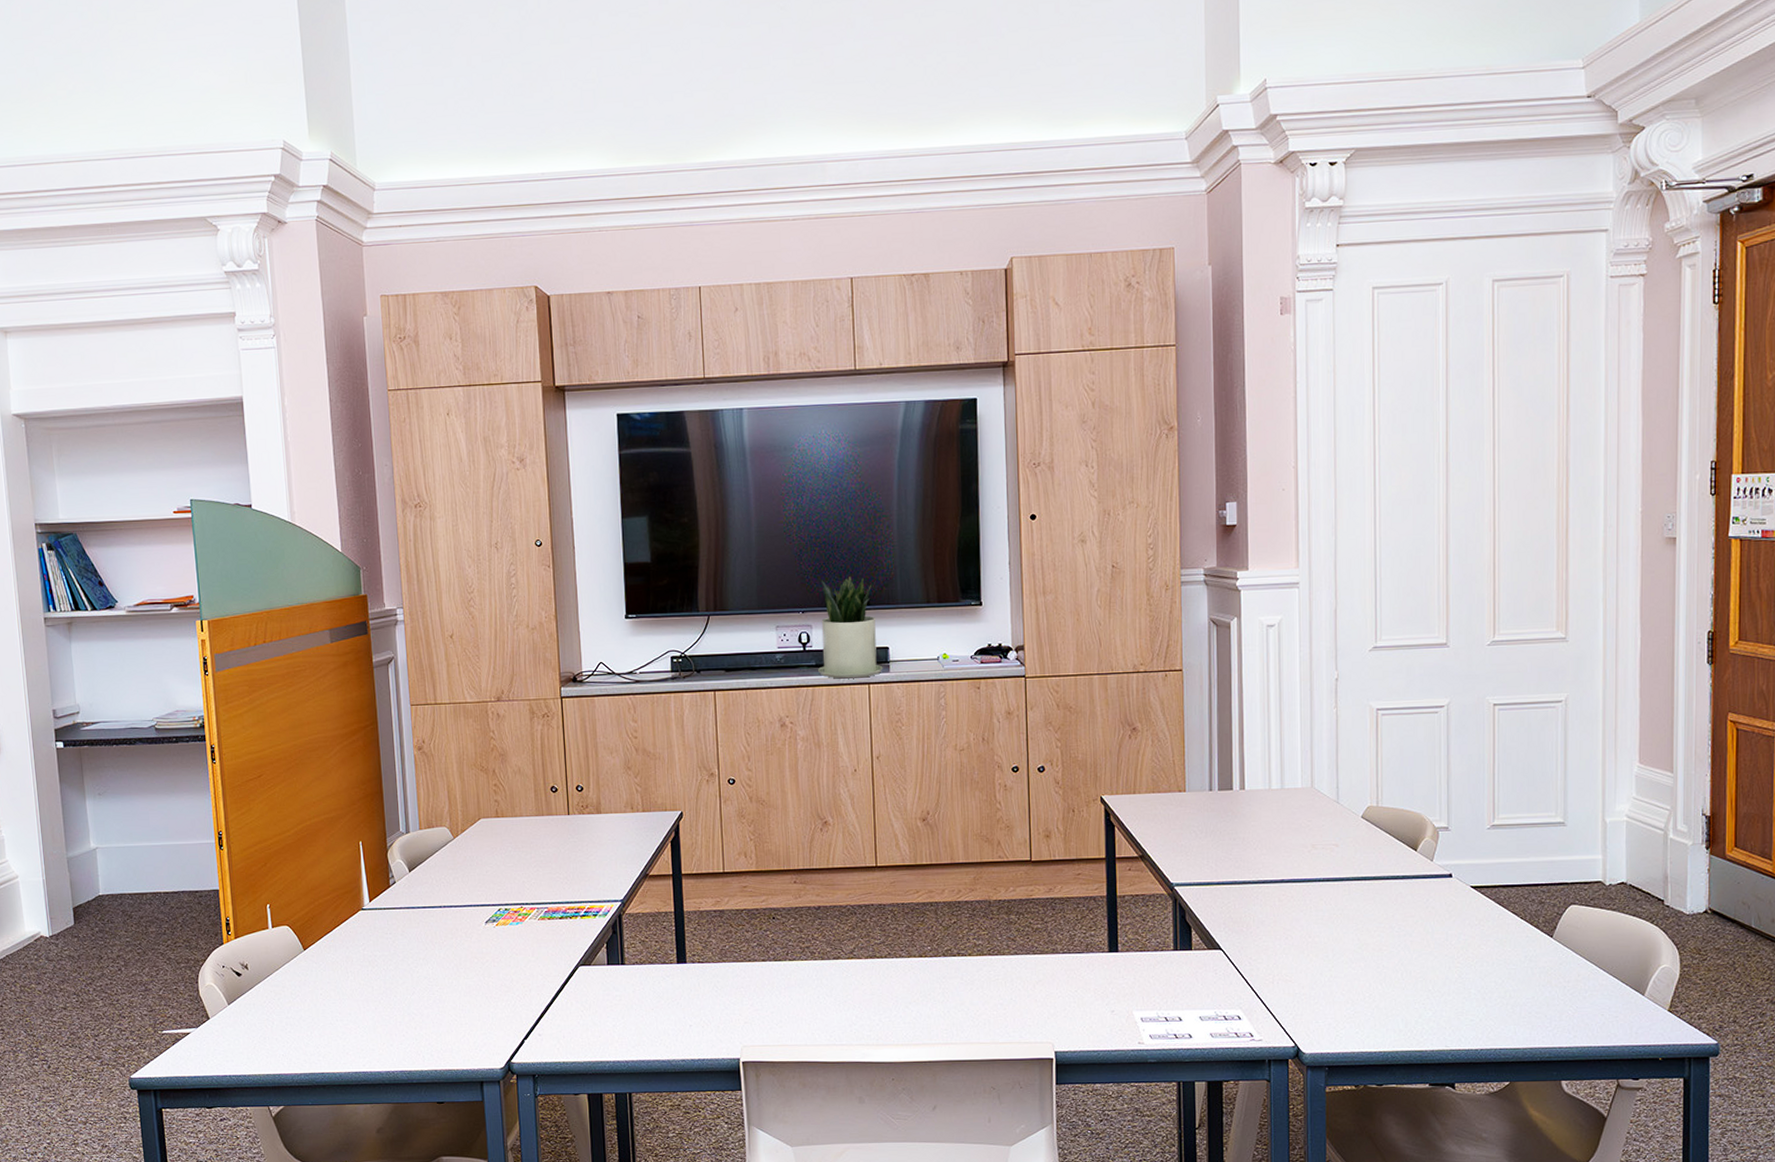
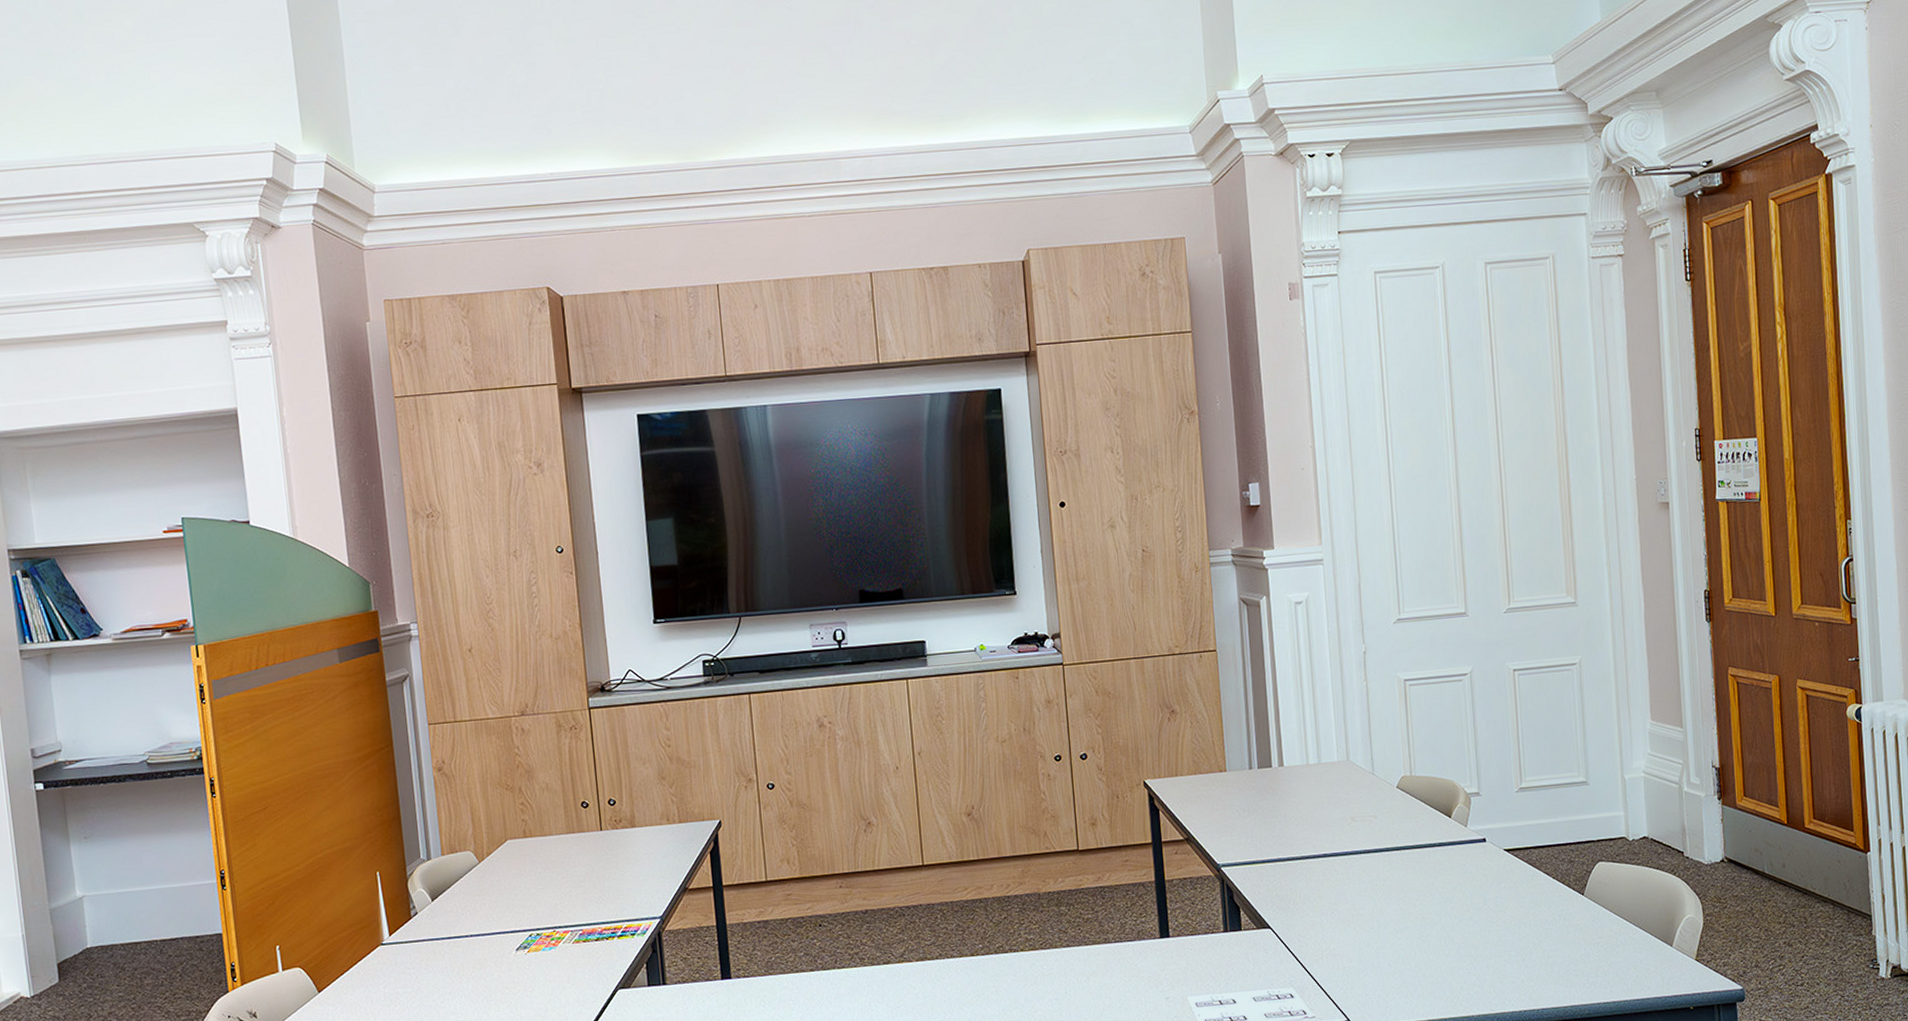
planter: present [817,577,883,679] -> none [853,571,921,676]

